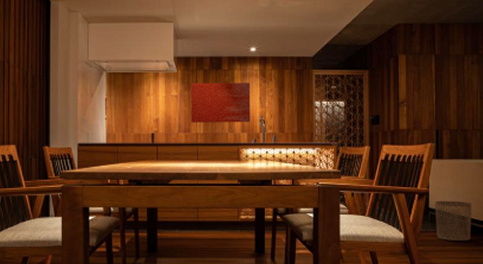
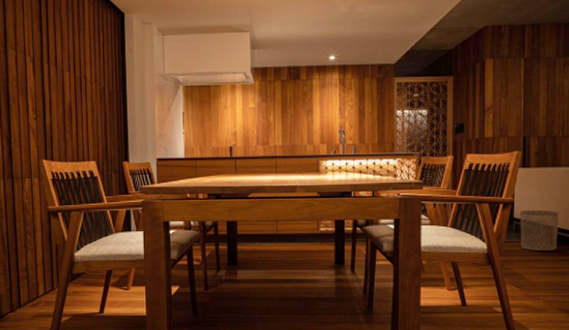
wall art: present [190,82,251,123] -> none [268,92,330,135]

